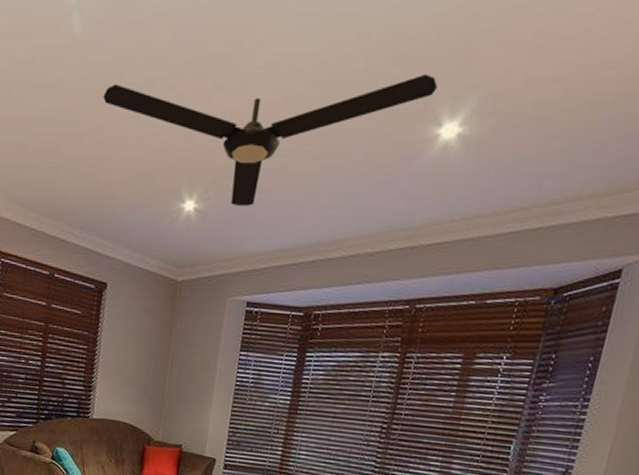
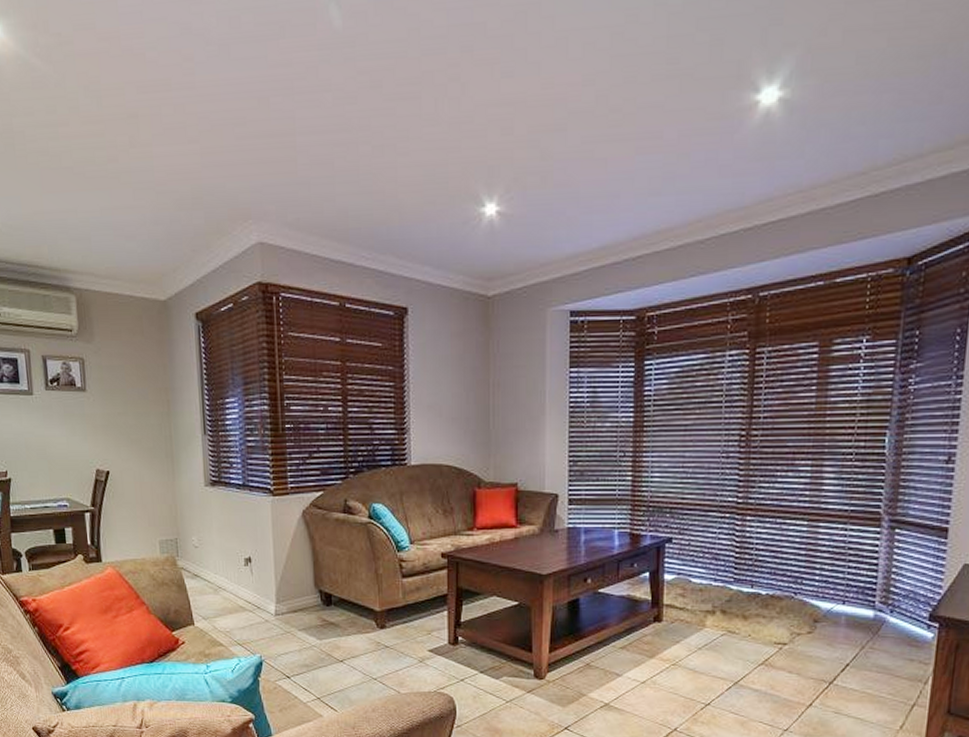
ceiling fan: present [103,73,438,206] -> none [376,35,749,204]

